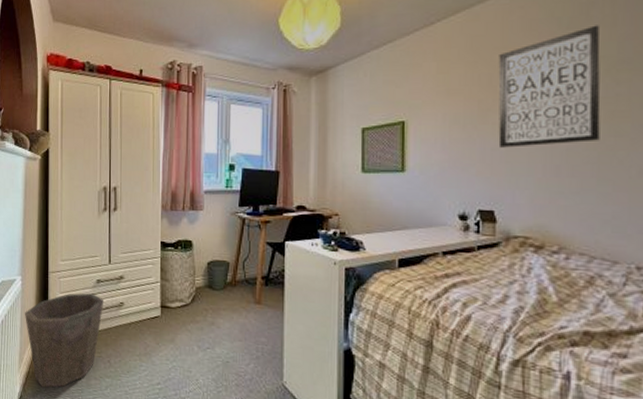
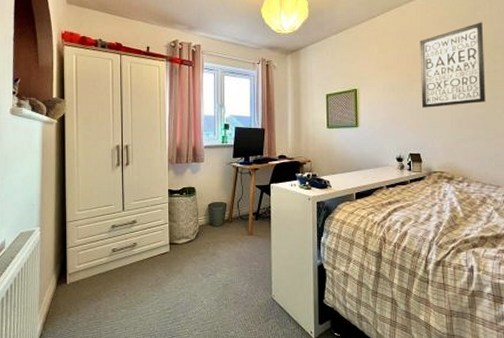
waste bin: present [25,293,104,388] -> none [44,237,119,324]

